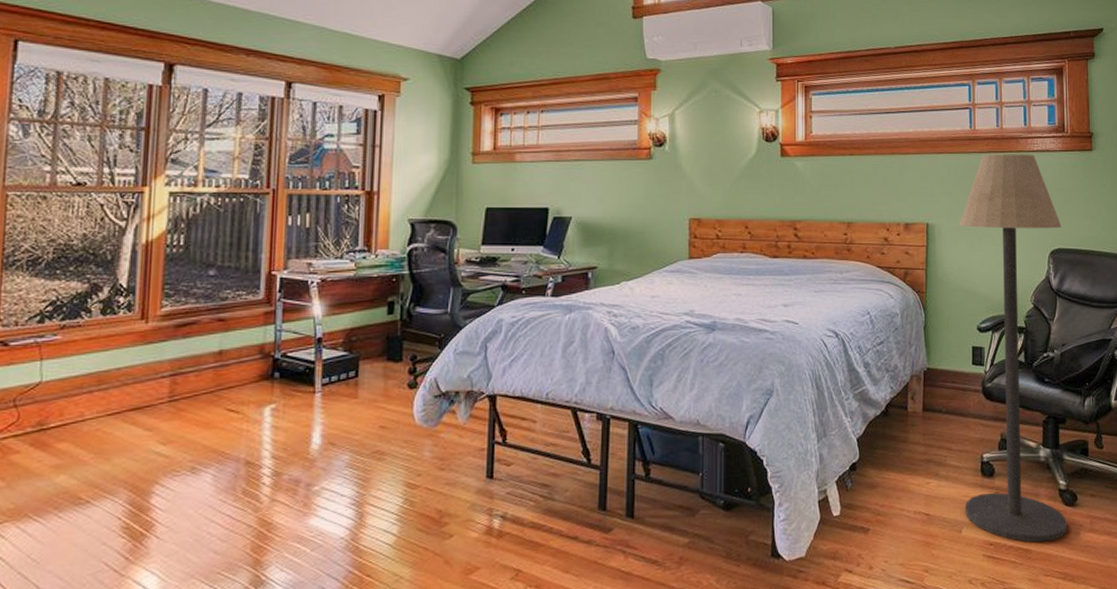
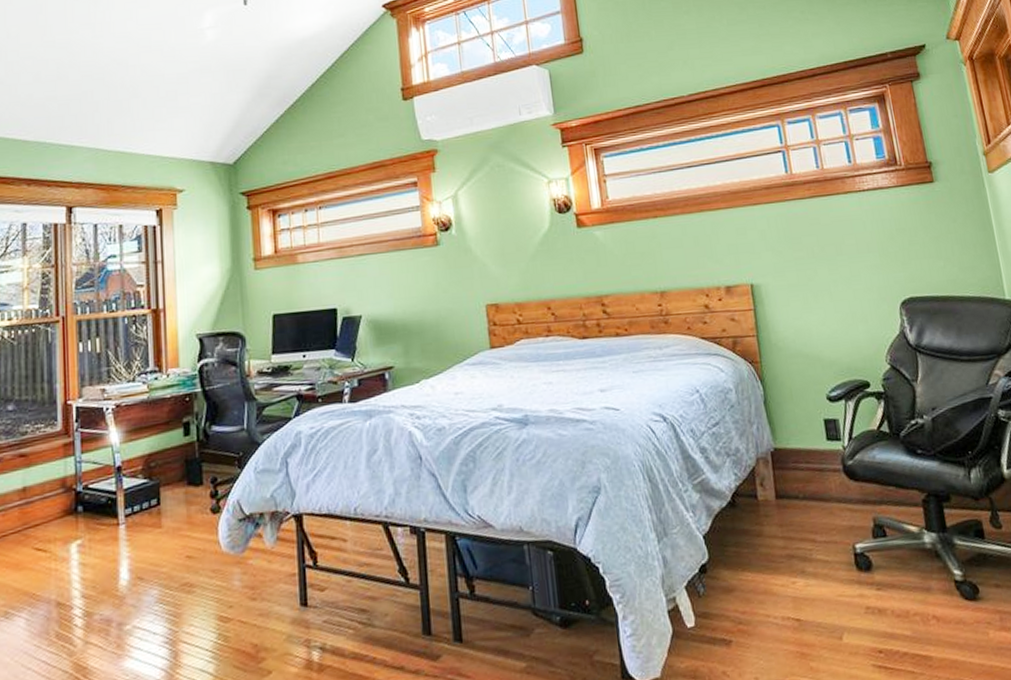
floor lamp: present [959,154,1067,543] -> none [788,194,973,647]

